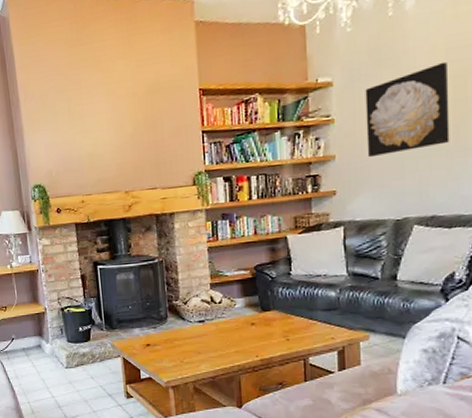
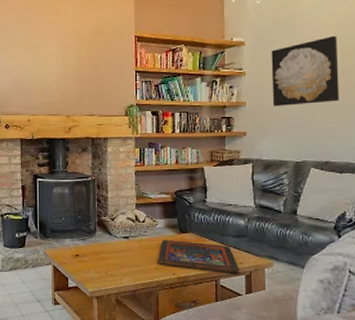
religious icon: none [238,319,331,351] -> present [158,239,239,274]

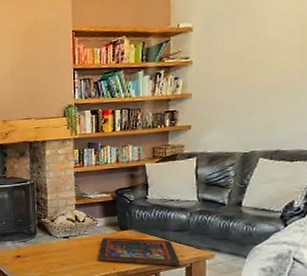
wall art: present [271,35,340,107] -> none [220,11,298,97]

